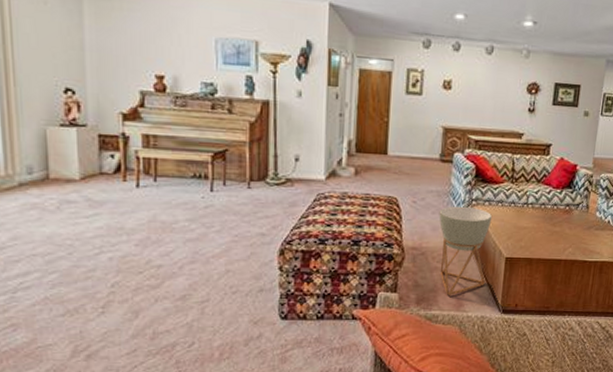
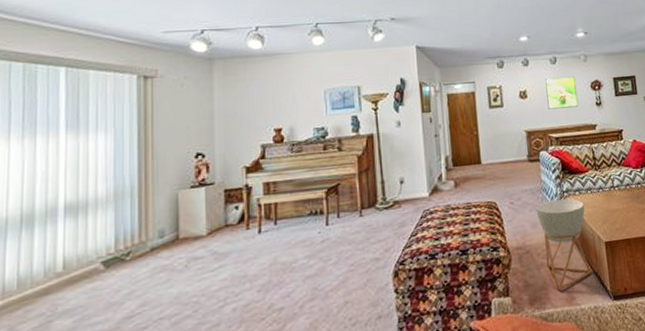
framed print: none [473,71,511,110] -> present [545,77,579,110]

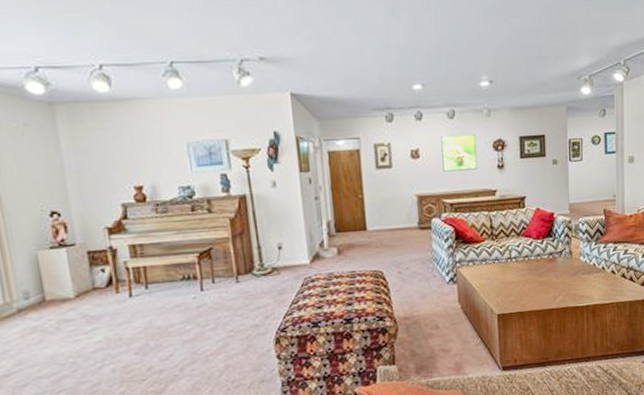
planter: present [536,199,591,290] -> none [425,269,481,360]

